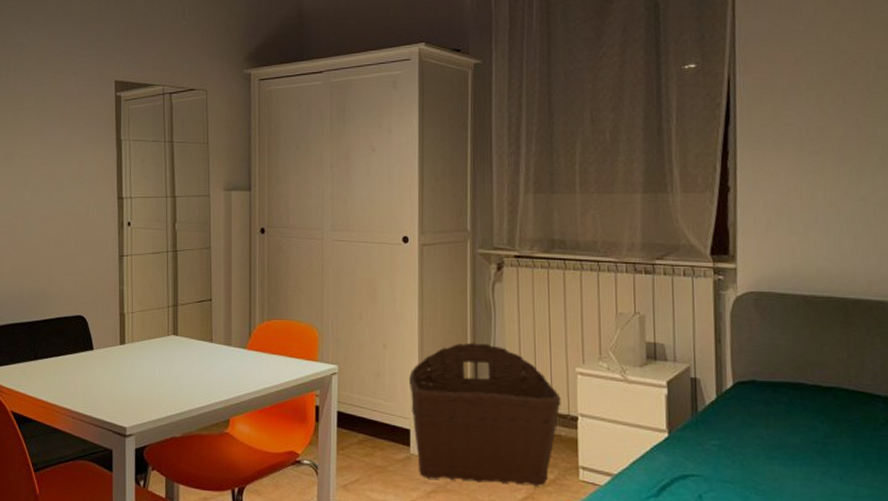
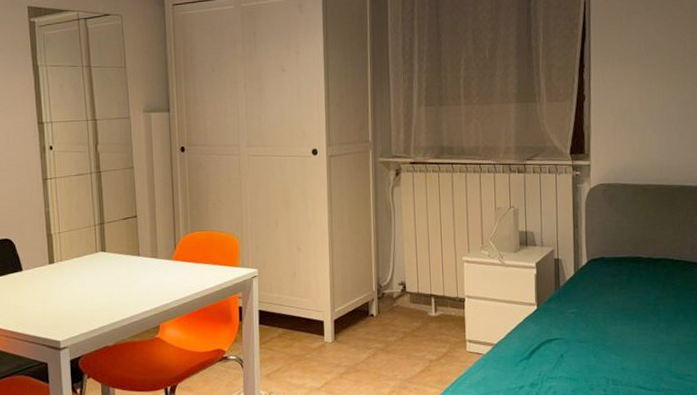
wicker basket: present [409,342,561,486] -> none [322,241,451,362]

